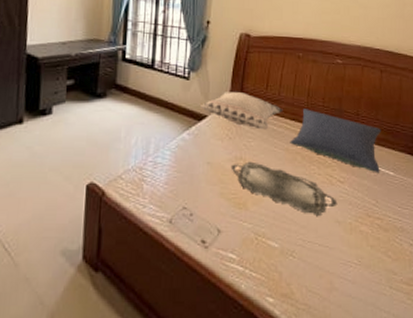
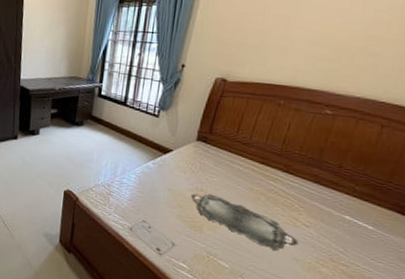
decorative pillow: present [199,92,284,130] -> none [166,131,254,169]
pillow: present [290,109,382,174] -> none [255,154,368,225]

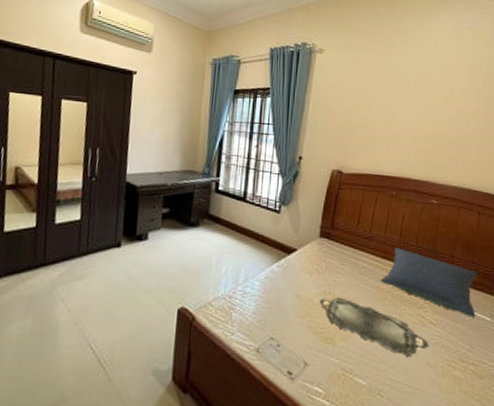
pillow: none [255,154,368,225] -> present [380,247,478,318]

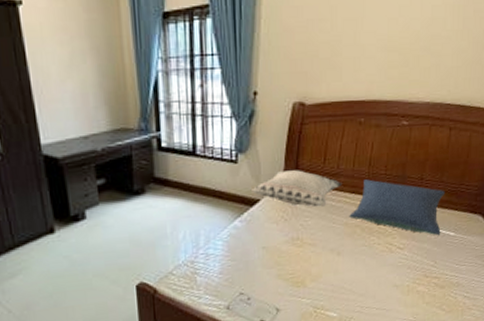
decorative pillow: none [289,227,375,267] -> present [250,170,343,207]
serving tray: present [319,297,429,357] -> none [287,240,396,283]

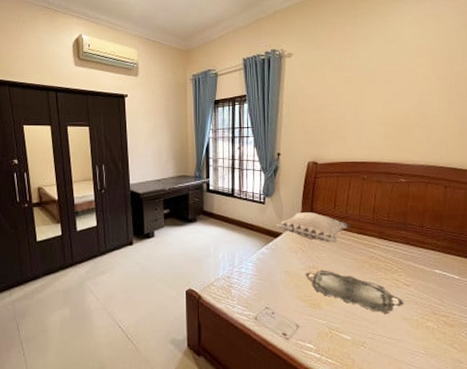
serving tray: none [287,240,396,283] -> present [305,269,404,313]
pillow: present [349,179,446,236] -> none [358,224,446,277]

